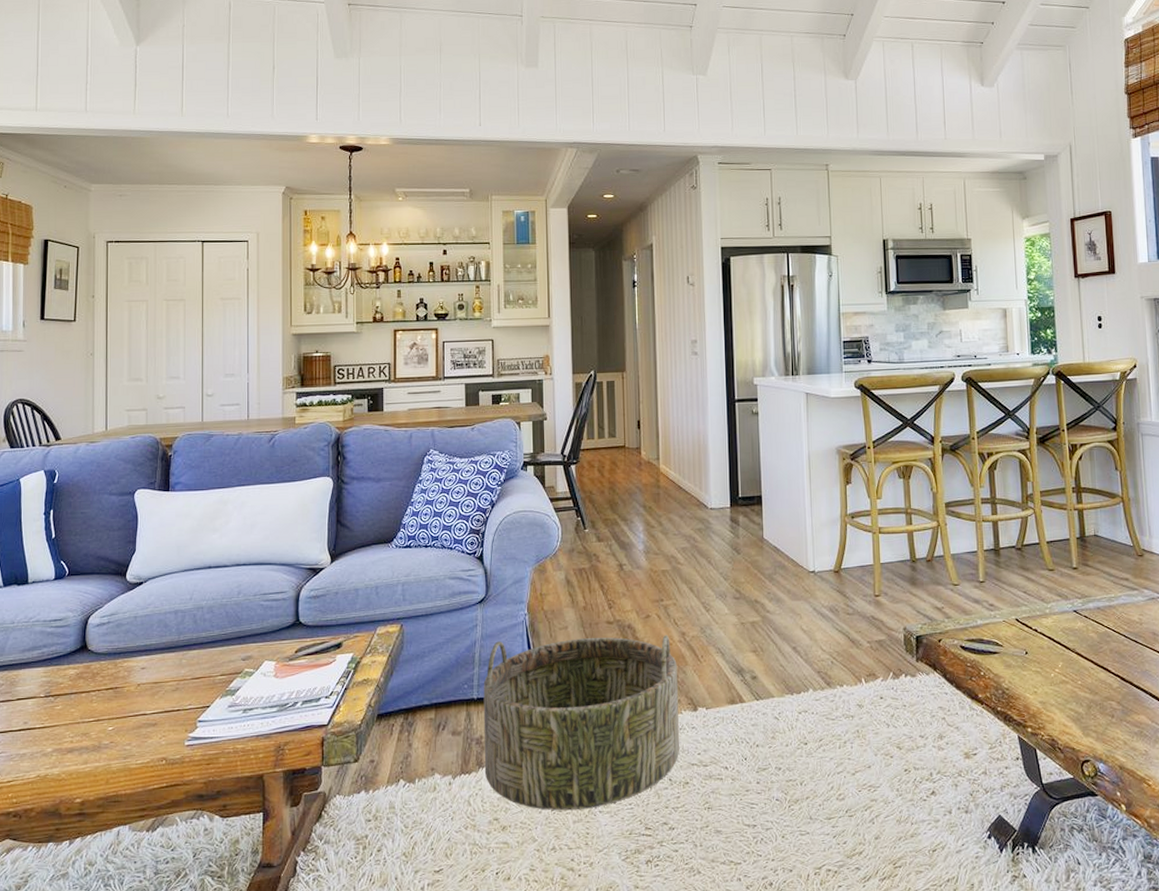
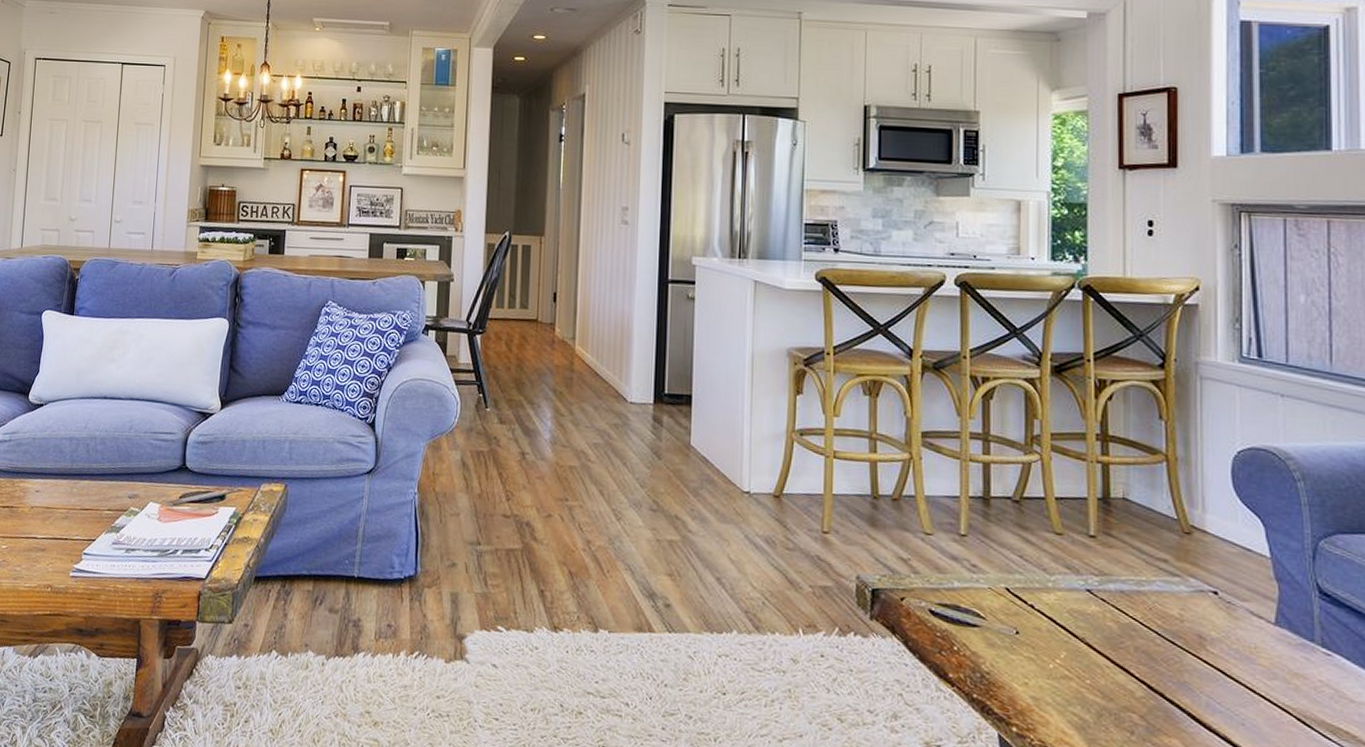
basket: present [483,635,680,810] -> none [359,518,579,721]

